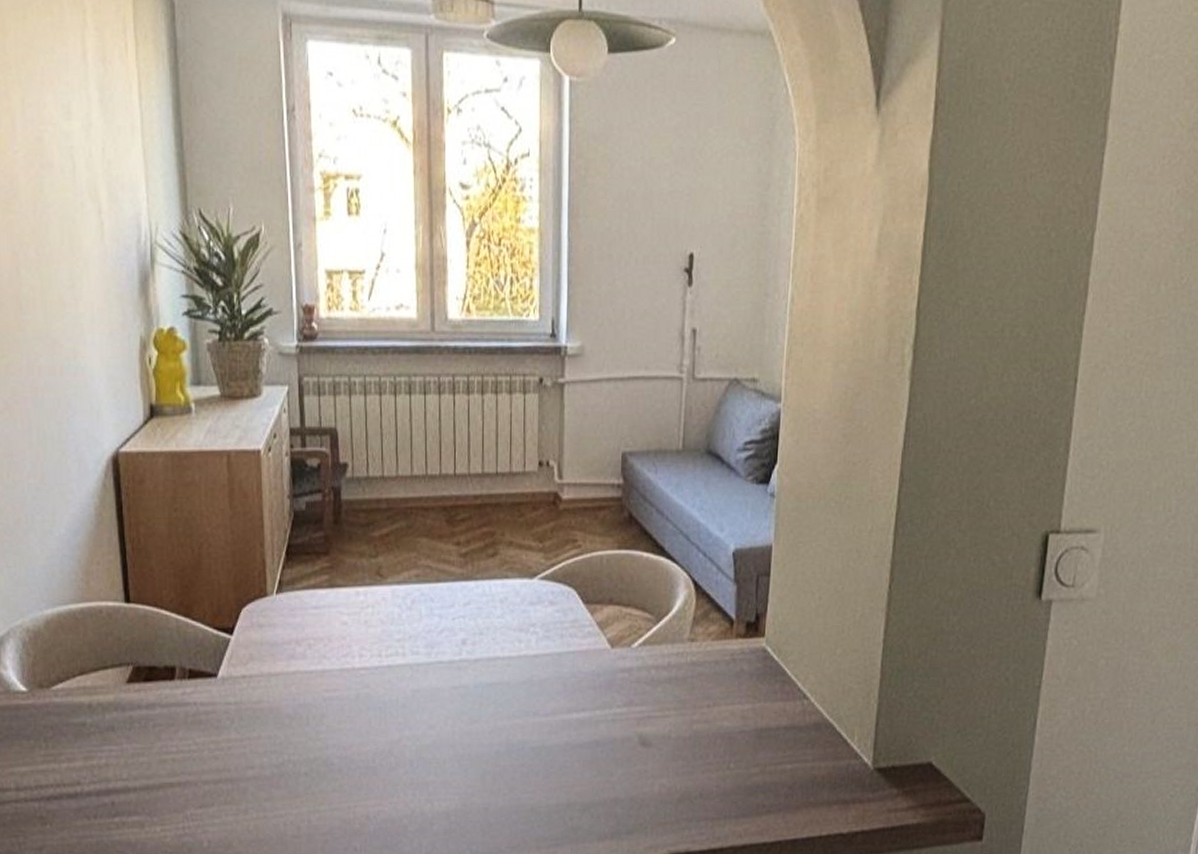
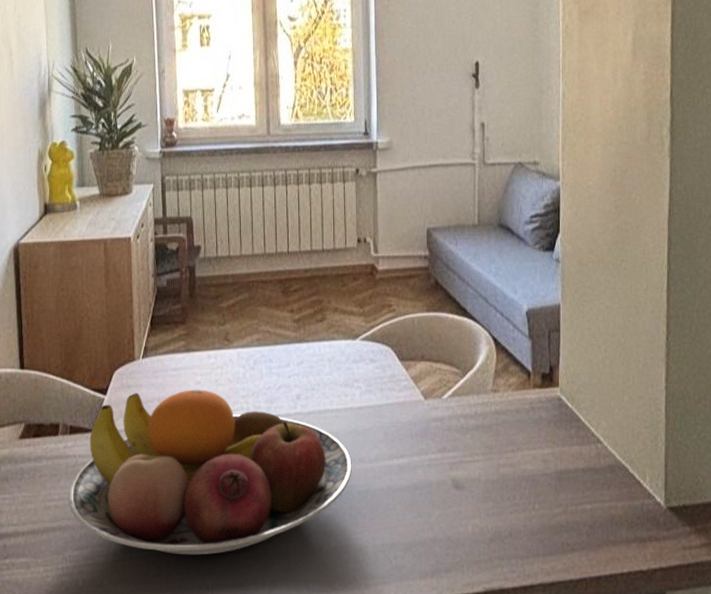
fruit bowl: none [188,631,525,815] -> present [68,390,352,556]

